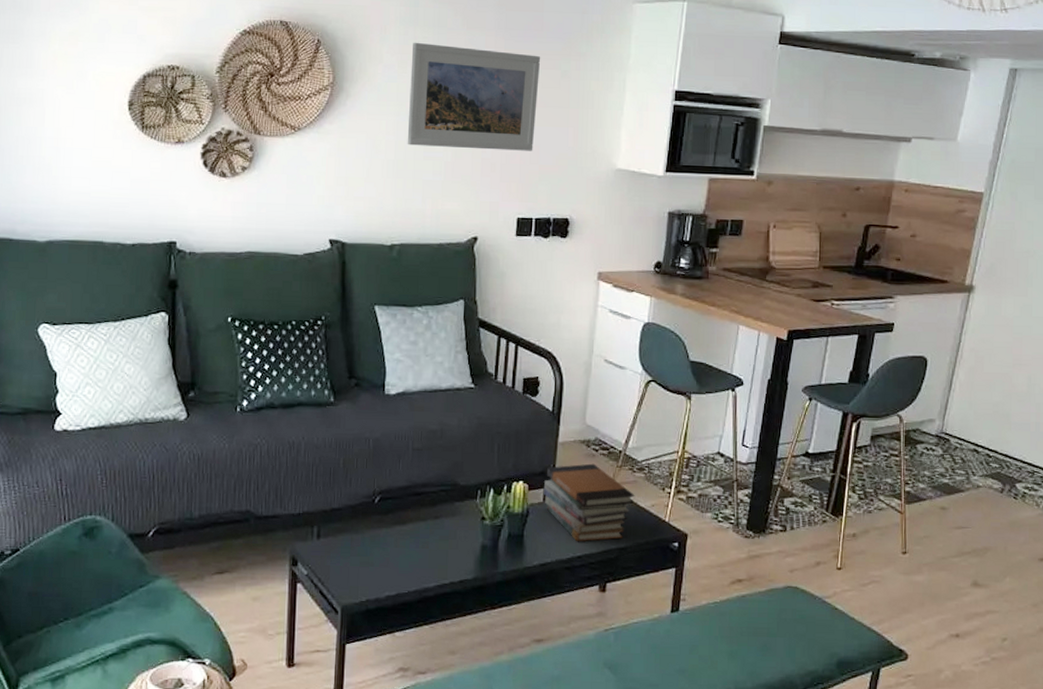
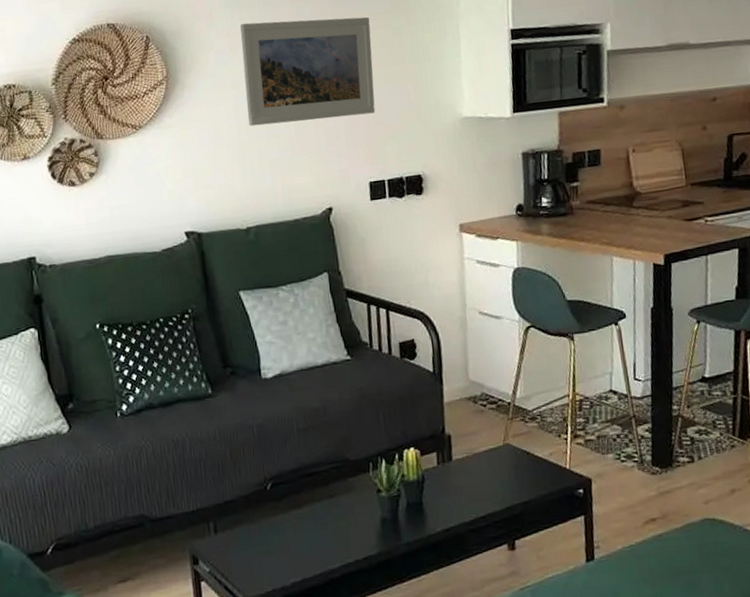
book stack: present [543,463,635,542] -> none [435,419,531,502]

